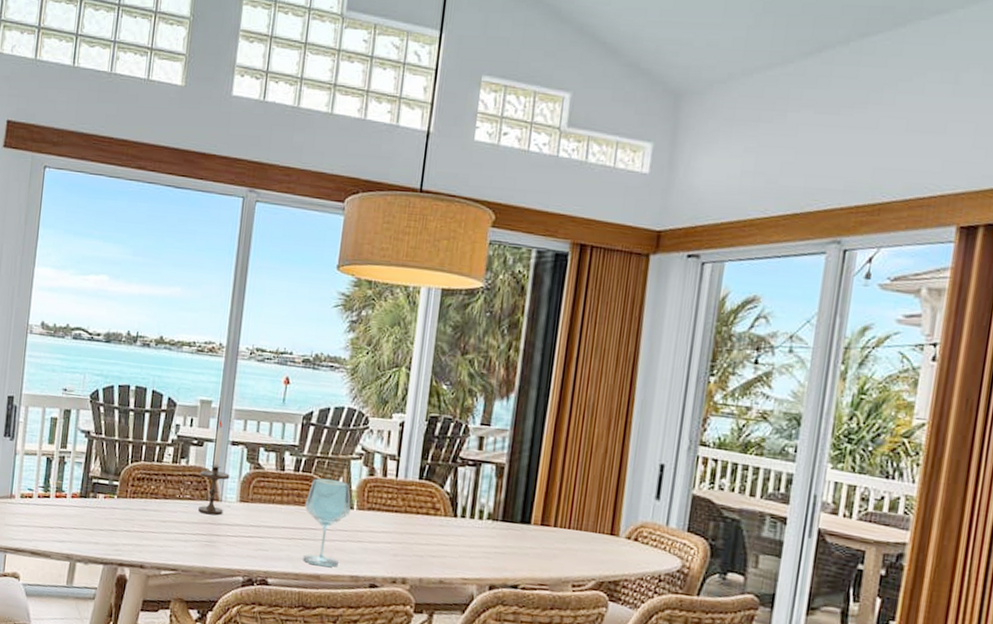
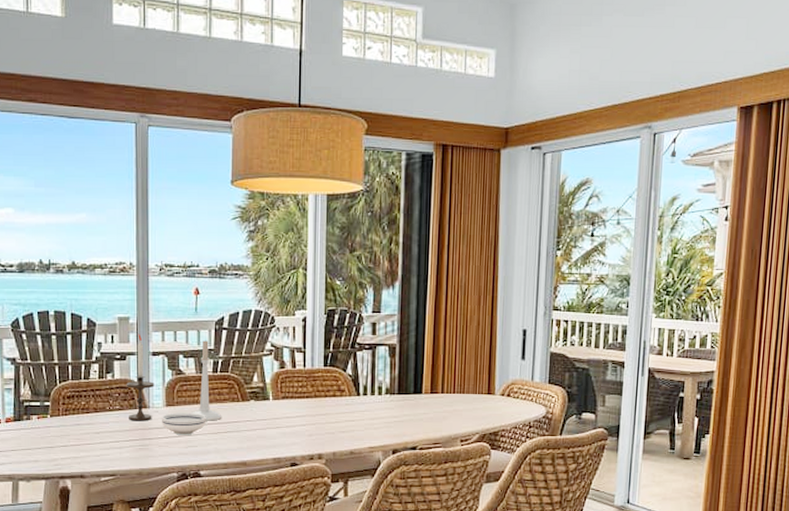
bowl: none [232,510,282,537] -> present [161,412,206,435]
candlestick: none [265,434,299,525] -> present [190,340,222,421]
wine glass: present [303,478,351,567] -> none [226,375,268,454]

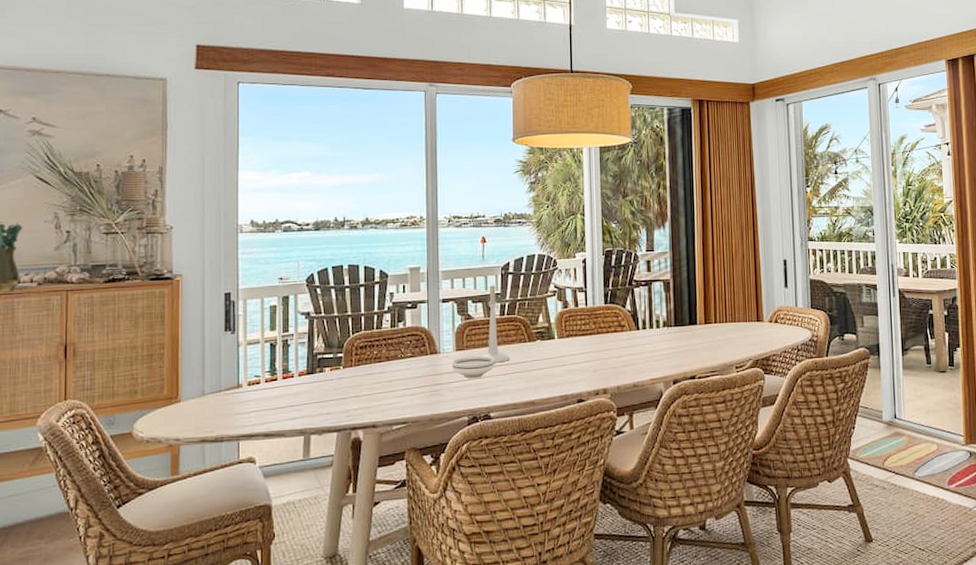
candlestick: present [126,333,154,421] -> none [417,282,445,368]

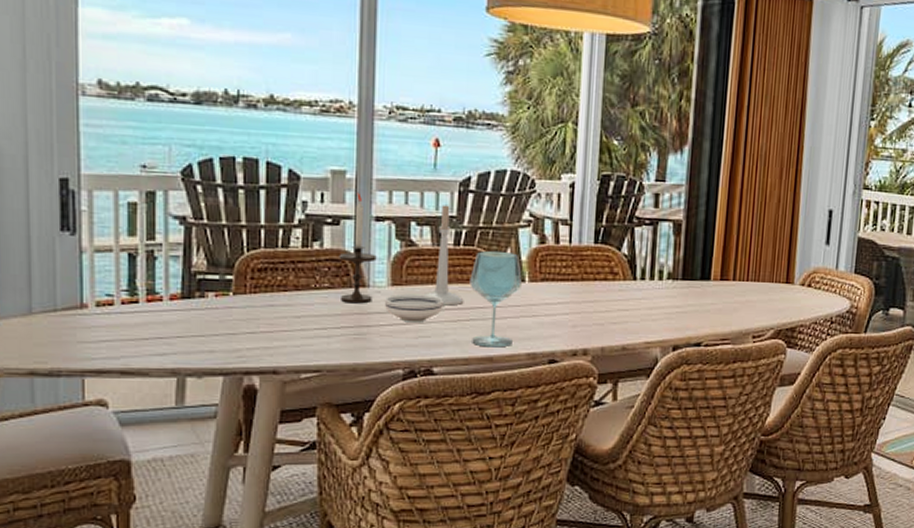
candlestick: none [417,282,445,368] -> present [339,192,377,304]
wine glass: none [513,316,553,393] -> present [470,250,523,348]

